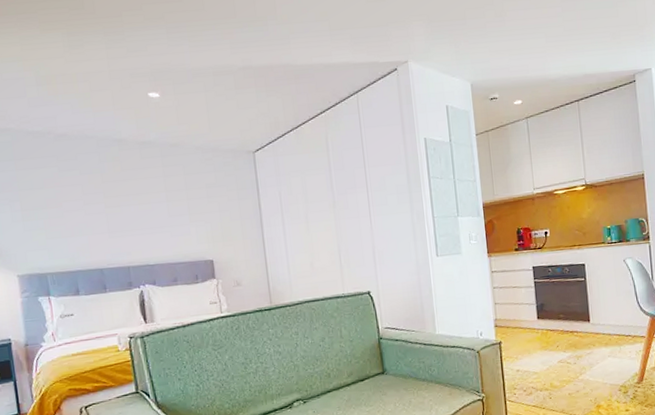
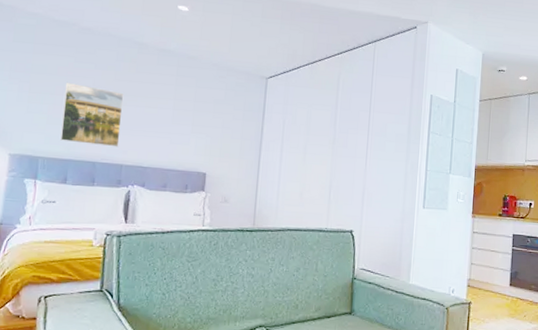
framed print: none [54,193,122,253] -> present [60,82,124,147]

